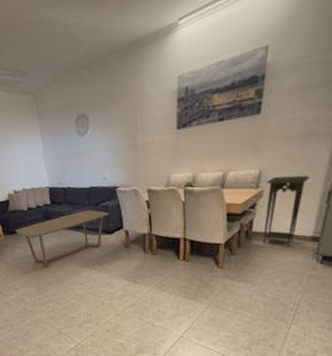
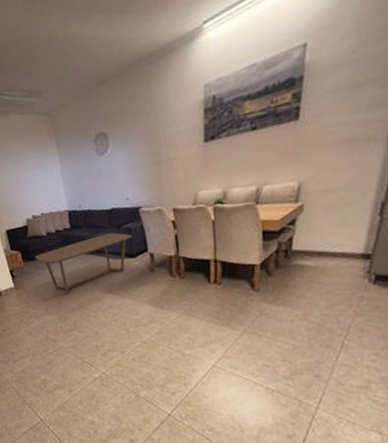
pedestal table: present [262,175,310,247] -> none [304,185,359,267]

